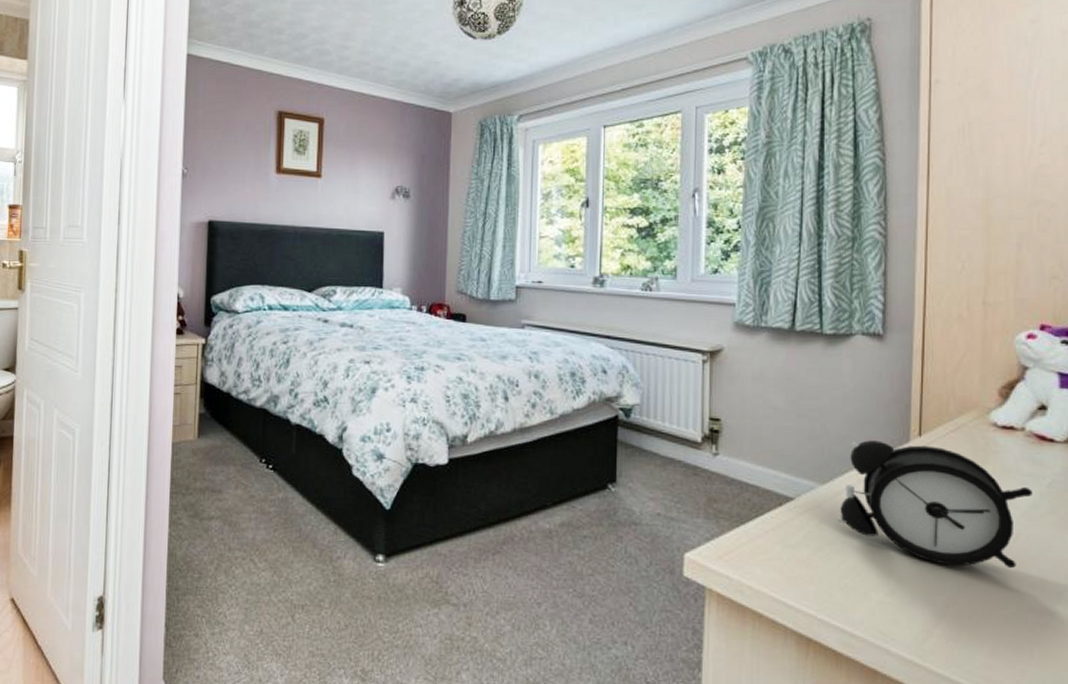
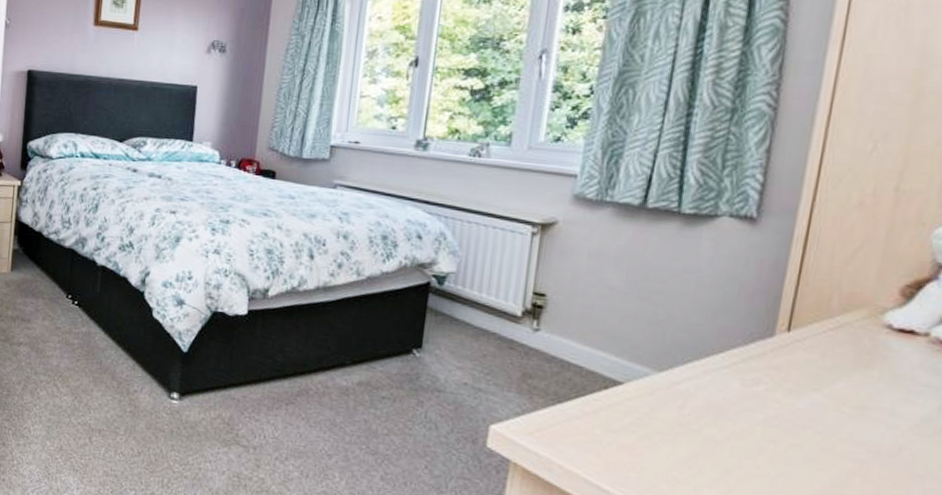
alarm clock: present [837,440,1033,569] -> none [672,330,928,484]

